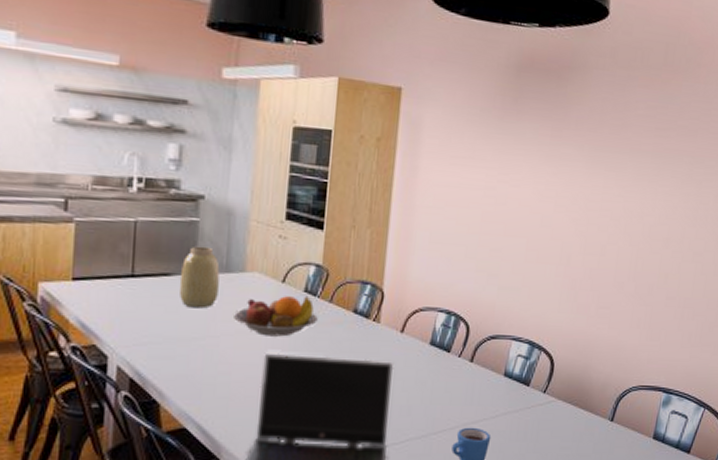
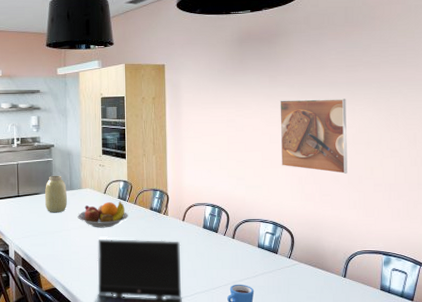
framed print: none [551,165,649,280] -> present [280,99,348,174]

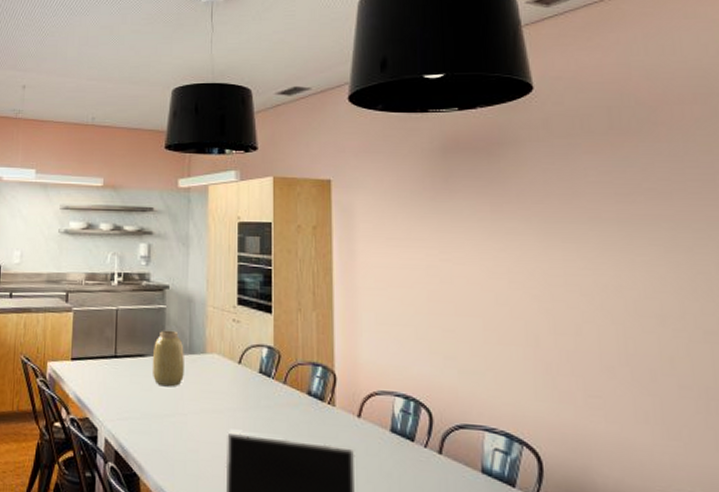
fruit bowl: present [78,201,128,228] -> none [198,377,274,417]
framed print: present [280,99,348,174] -> none [509,240,630,364]

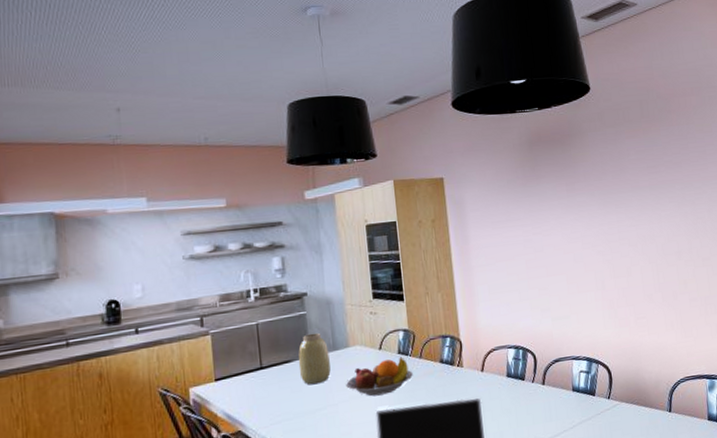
fruit bowl: none [198,377,274,417] -> present [346,356,413,397]

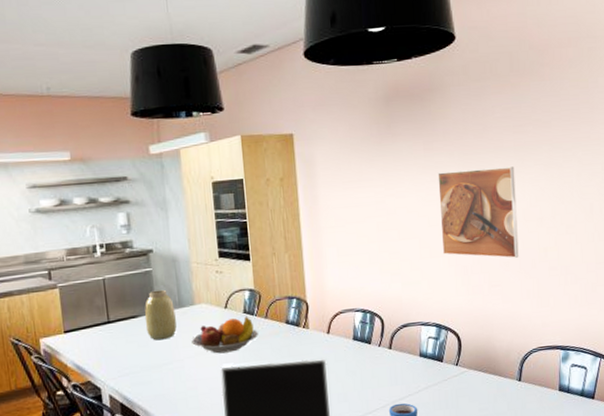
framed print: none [580,204,661,291] -> present [437,166,519,258]

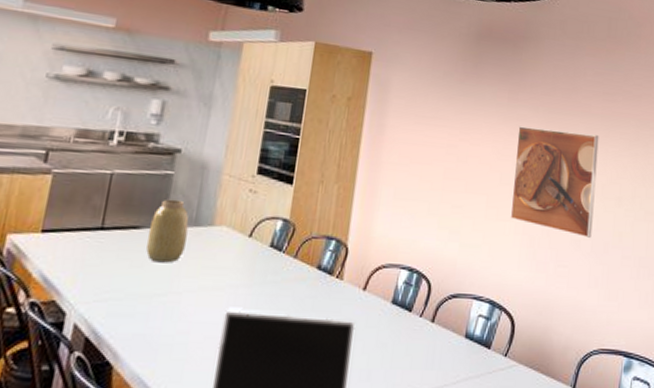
fruit bowl: present [192,316,258,354] -> none [198,251,282,294]

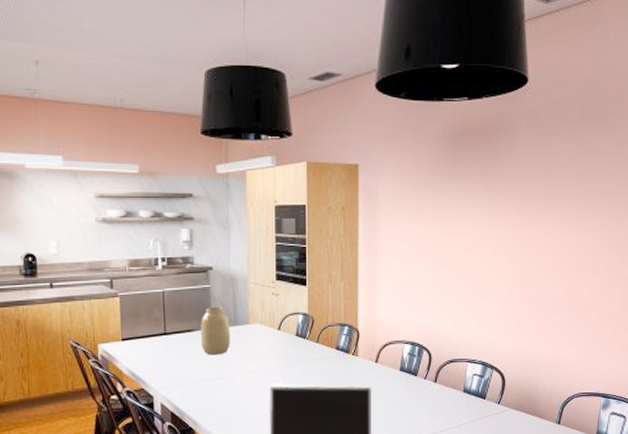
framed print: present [510,126,599,238] -> none [495,214,575,304]

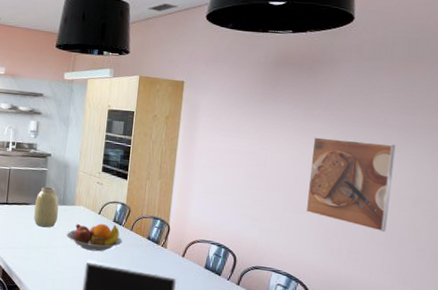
fruit bowl: none [244,339,308,373] -> present [67,223,122,252]
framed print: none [495,214,575,304] -> present [305,137,396,232]

